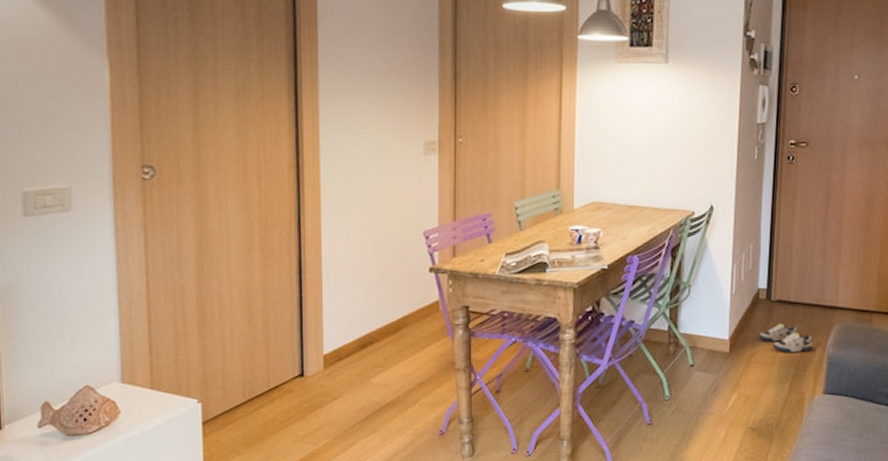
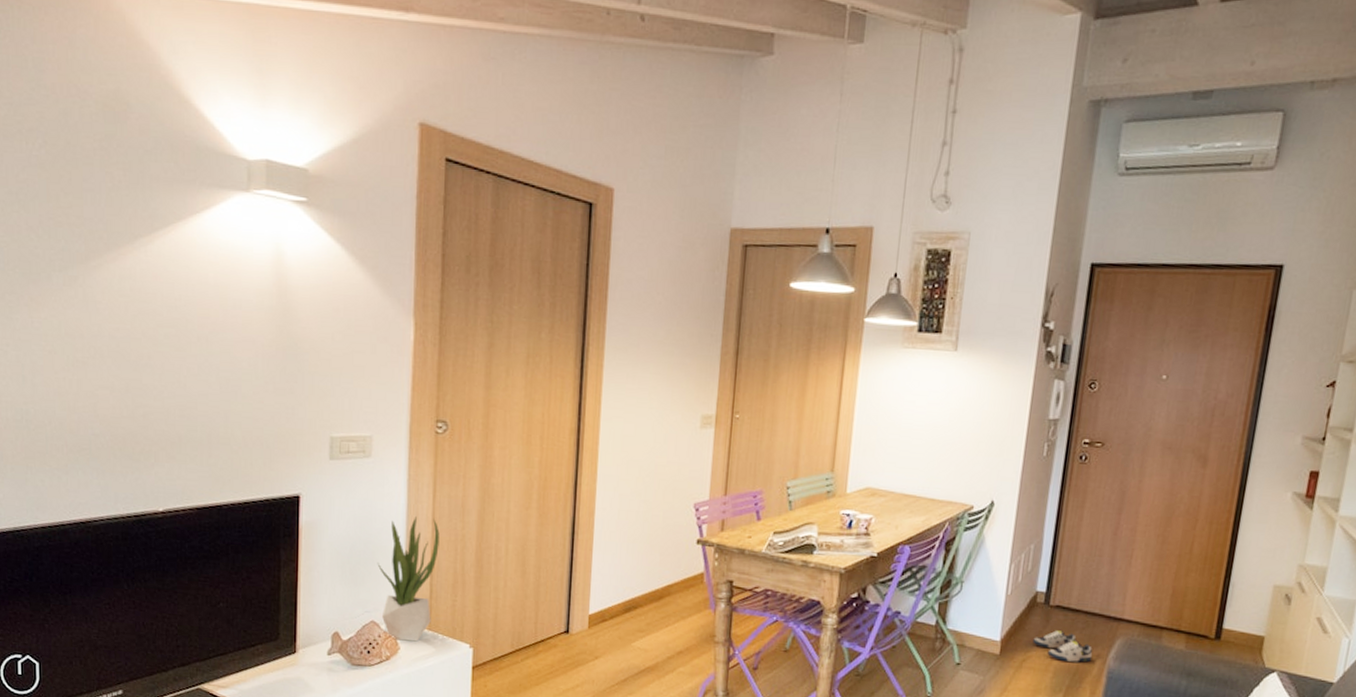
potted plant: none [87,270,156,403] -> present [377,517,440,642]

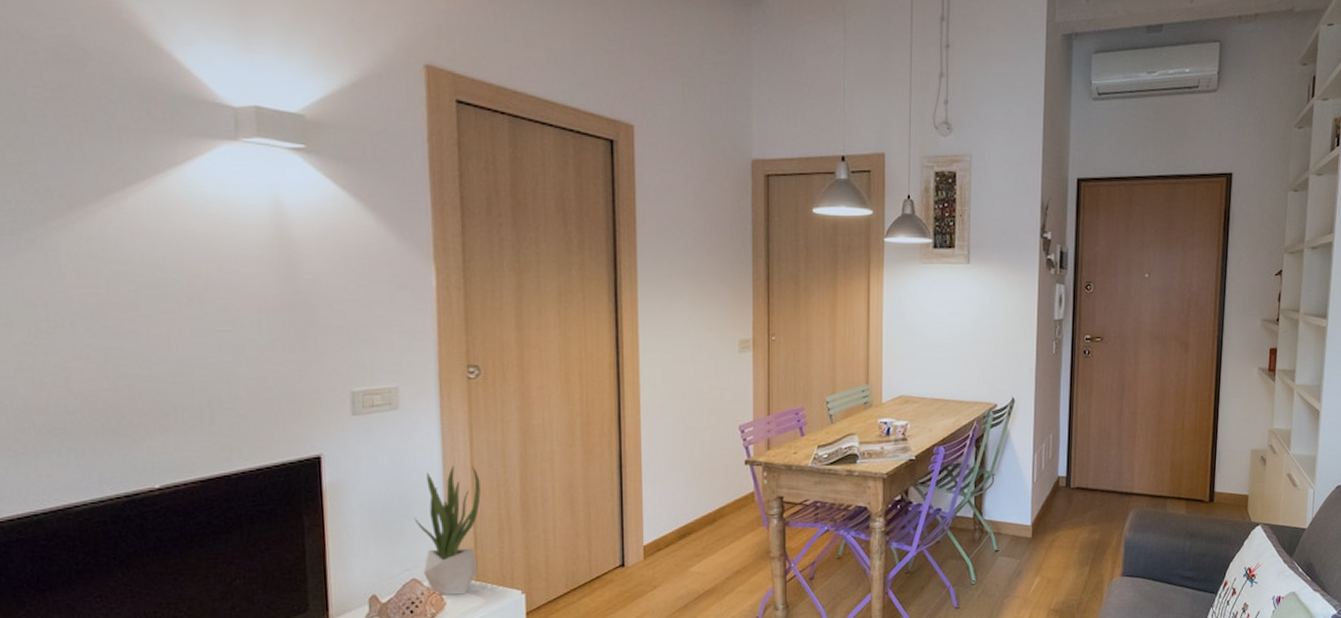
shoe: present [1033,630,1093,663] -> none [1059,509,1111,538]

